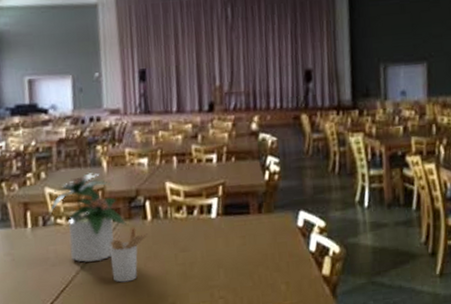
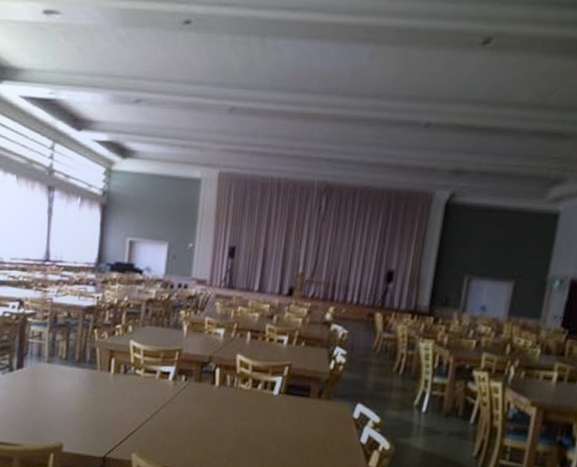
potted plant: present [48,173,127,263] -> none [130,334,196,414]
utensil holder: present [109,227,149,283] -> none [176,389,214,437]

